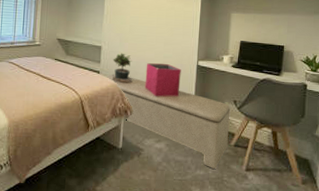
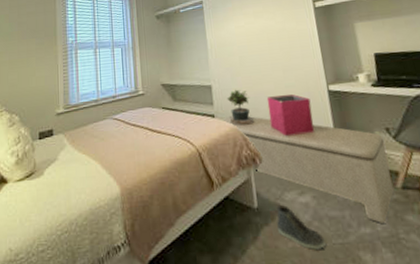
sneaker: none [133,148,168,183] -> present [276,205,326,251]

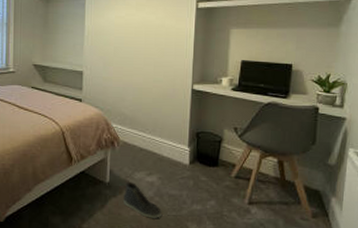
bench: present [220,115,394,225] -> none [87,101,230,204]
potted plant: present [225,89,255,126] -> none [92,78,119,112]
storage bin: present [266,94,314,136] -> none [133,88,174,126]

